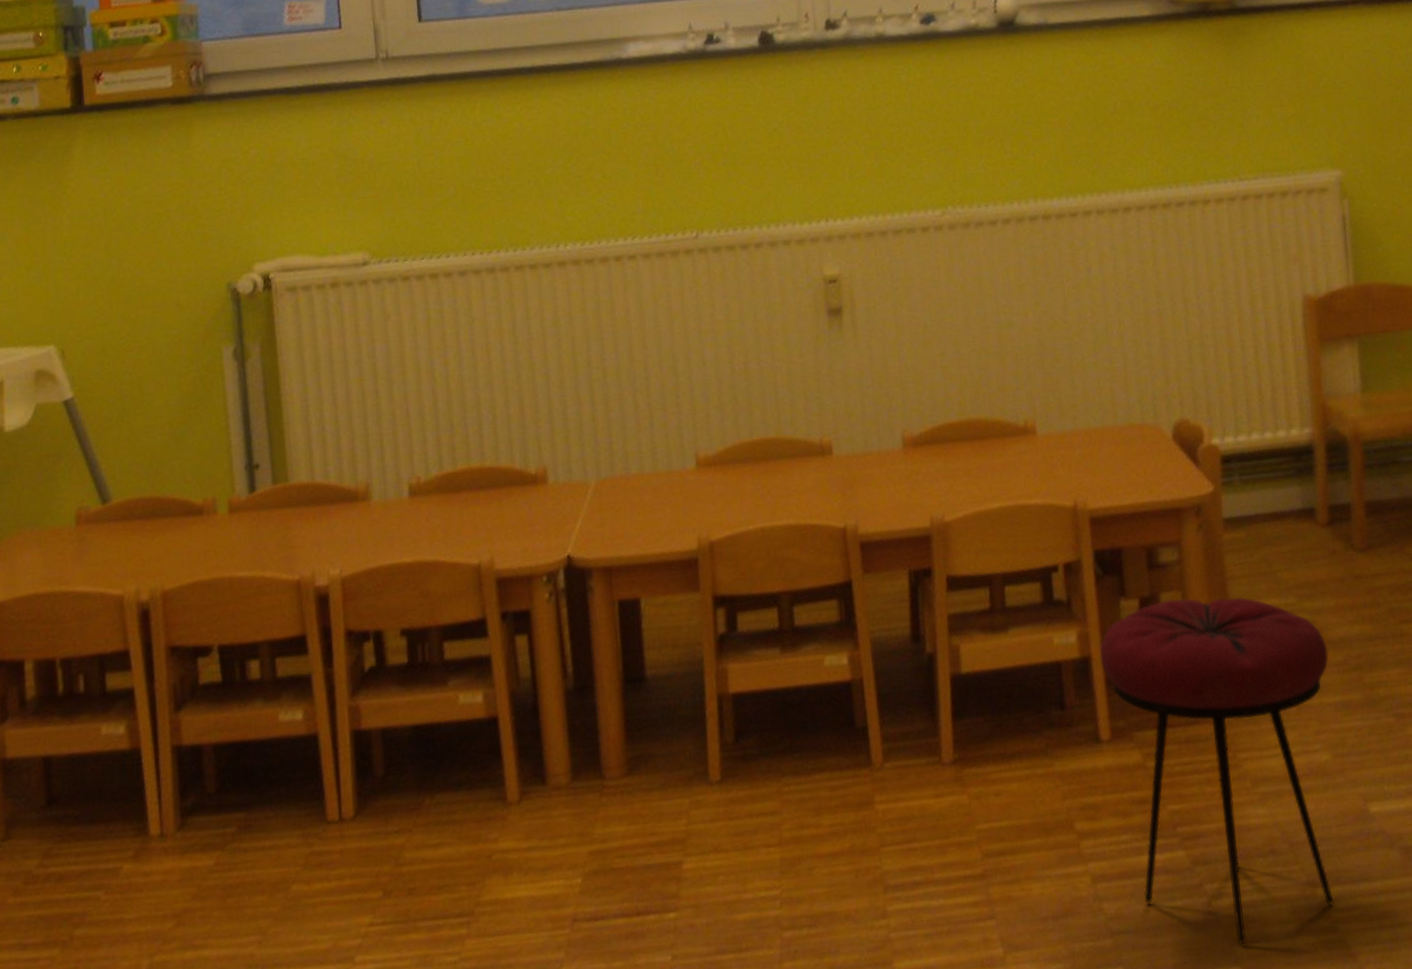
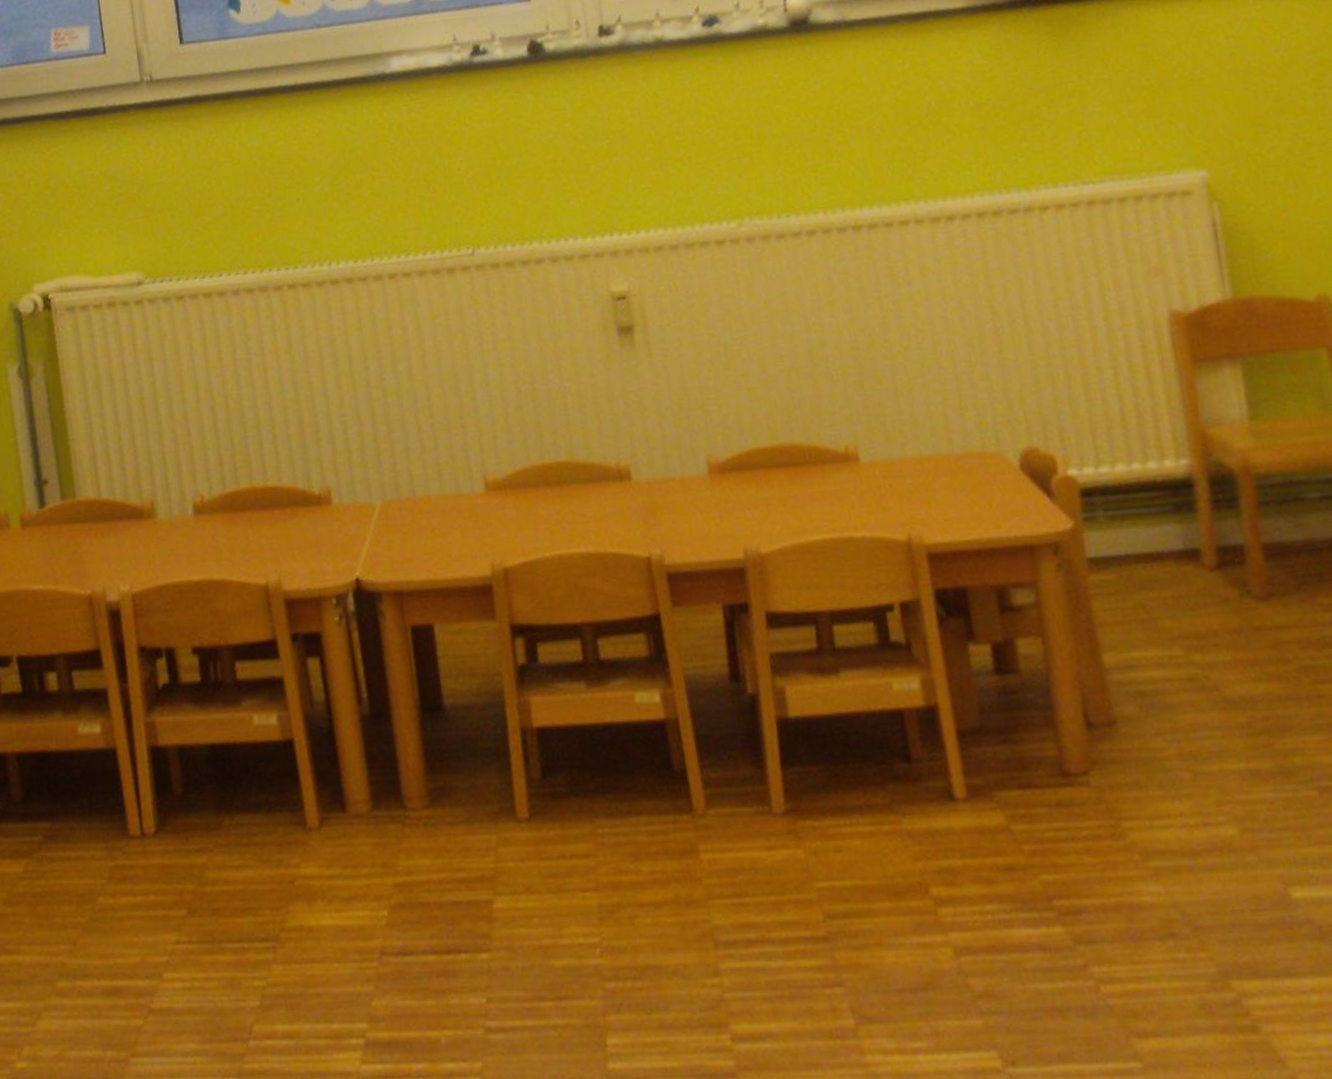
stool: present [1099,596,1334,945] -> none [947,645,1253,1038]

